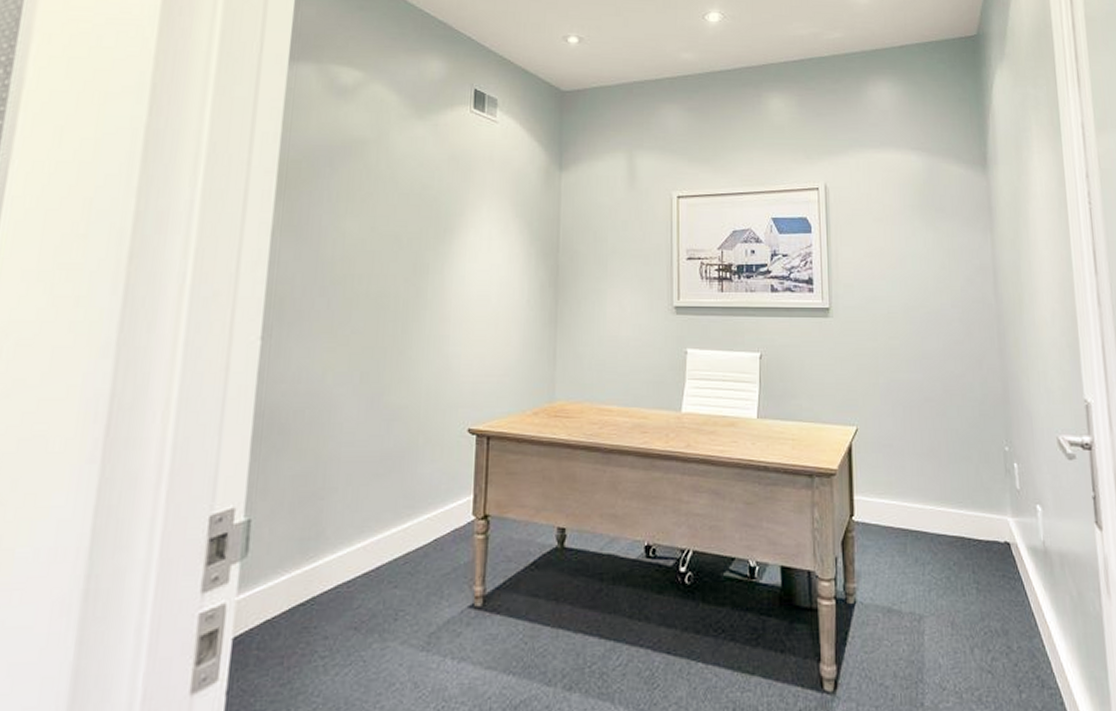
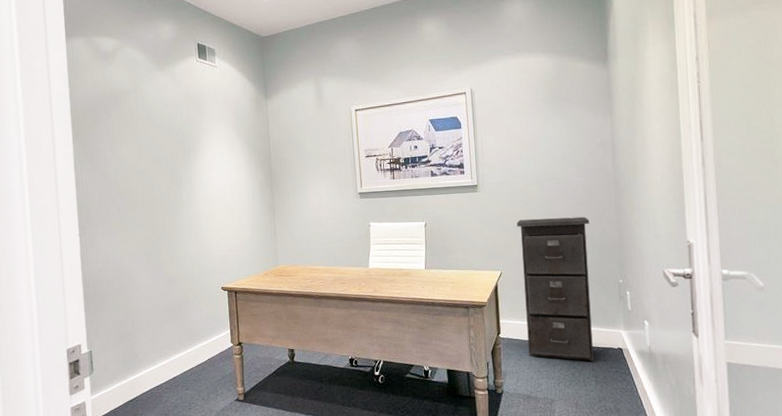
filing cabinet: none [877,358,974,560] -> present [516,216,594,361]

